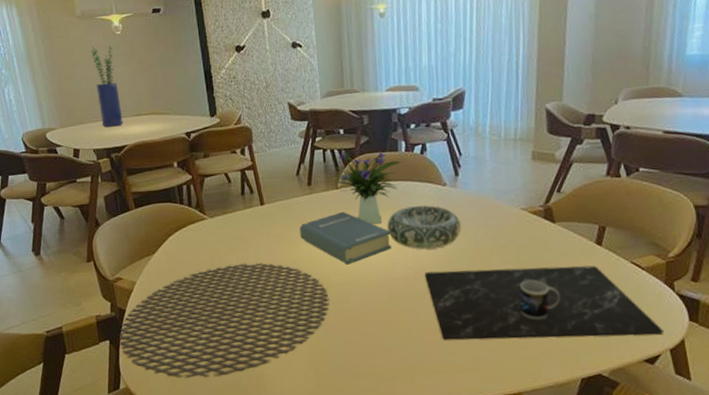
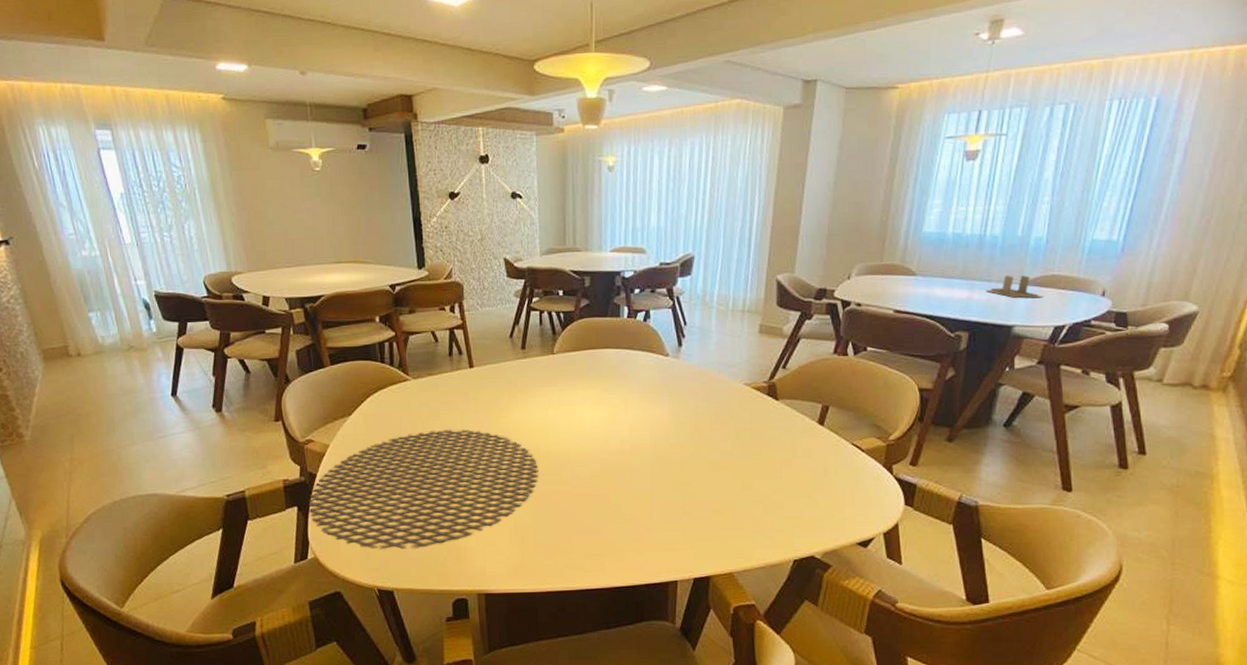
vase: present [90,45,123,128] -> none [285,181,320,275]
hardback book: present [299,211,392,265] -> none [510,378,608,435]
flower arrangement: present [334,149,401,224] -> none [549,312,623,393]
decorative bowl: present [387,205,462,249] -> none [604,376,682,421]
place setting: present [425,265,665,339] -> none [641,445,880,518]

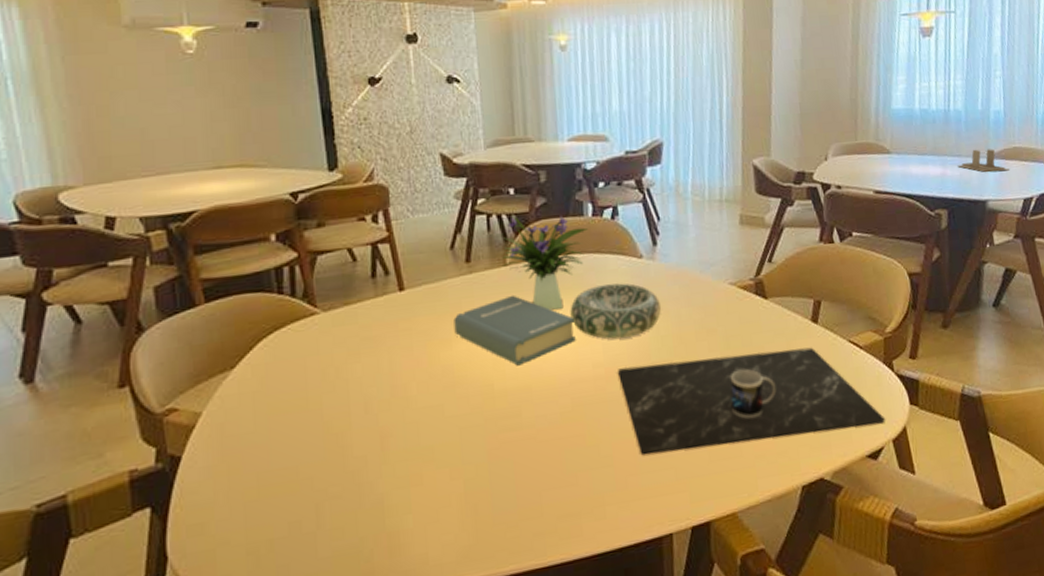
place mat: present [309,429,539,548] -> none [169,370,494,552]
hardback book: none [510,378,608,435] -> present [454,295,576,366]
flower arrangement: none [549,312,623,393] -> present [501,214,588,311]
decorative bowl: none [604,376,682,421] -> present [570,283,662,339]
place setting: none [641,445,880,518] -> present [618,347,886,454]

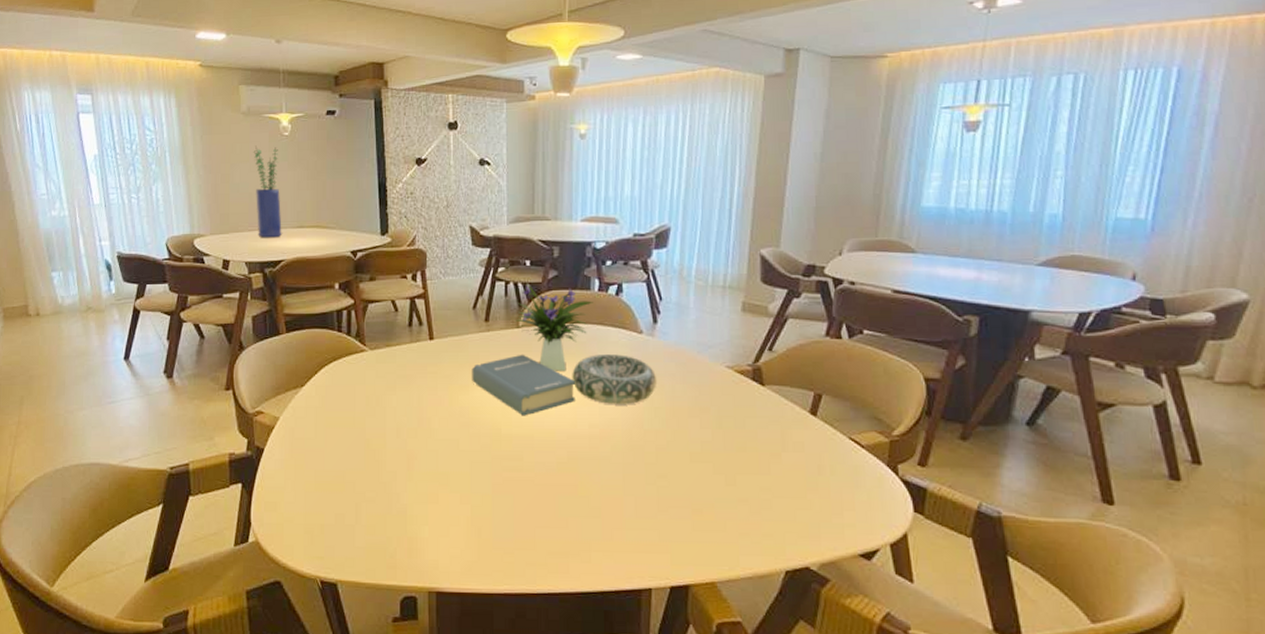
vase: none [143,67,192,186] -> present [253,145,282,239]
place setting: present [618,347,886,454] -> none [612,432,885,525]
napkin holder: present [957,149,1009,172] -> none [996,254,1063,281]

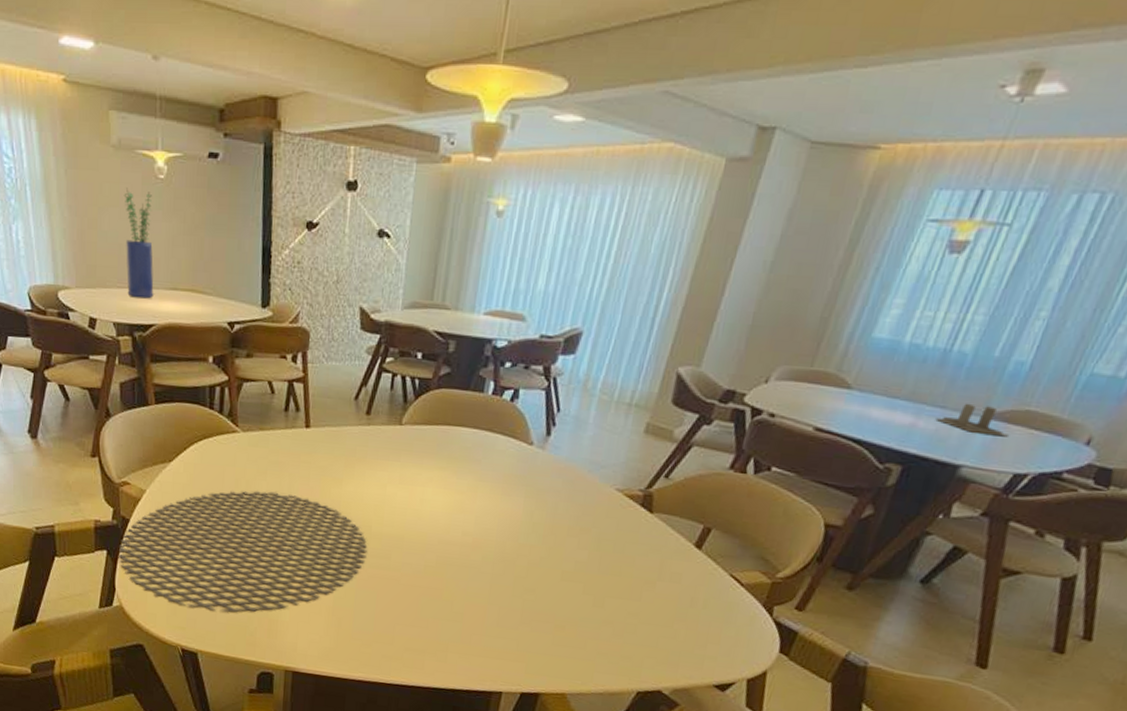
place mat: none [254,405,499,536] -> present [119,490,368,613]
hardback book: present [472,354,576,416] -> none [346,453,455,516]
flower arrangement: present [515,283,593,371] -> none [397,377,485,476]
decorative bowl: present [572,354,657,404] -> none [451,462,541,516]
napkin holder: none [996,254,1063,281] -> present [936,403,1008,437]

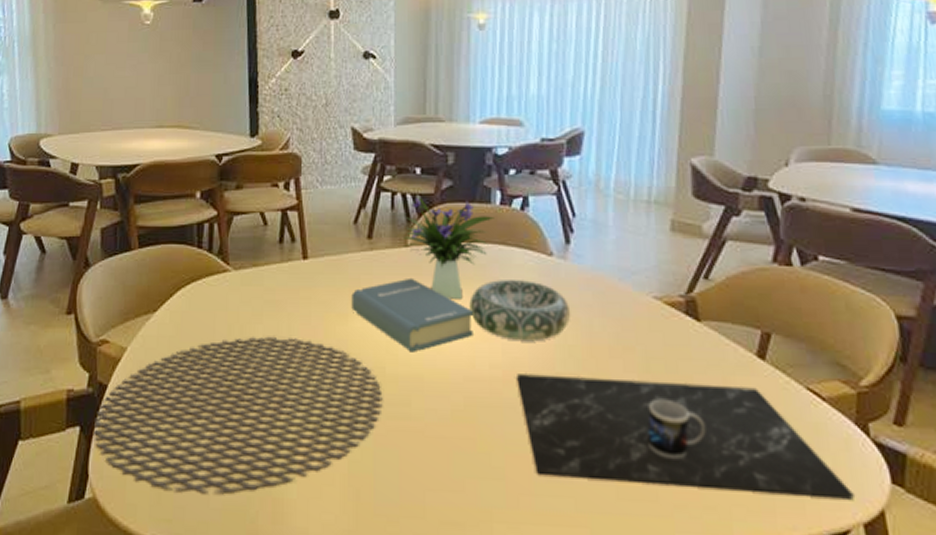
vase: present [124,187,154,300] -> none [110,35,139,140]
hardback book: none [346,453,455,516] -> present [351,277,474,352]
flower arrangement: none [397,377,485,476] -> present [402,194,494,299]
decorative bowl: none [451,462,541,516] -> present [469,280,571,340]
place setting: none [484,542,747,661] -> present [517,374,856,499]

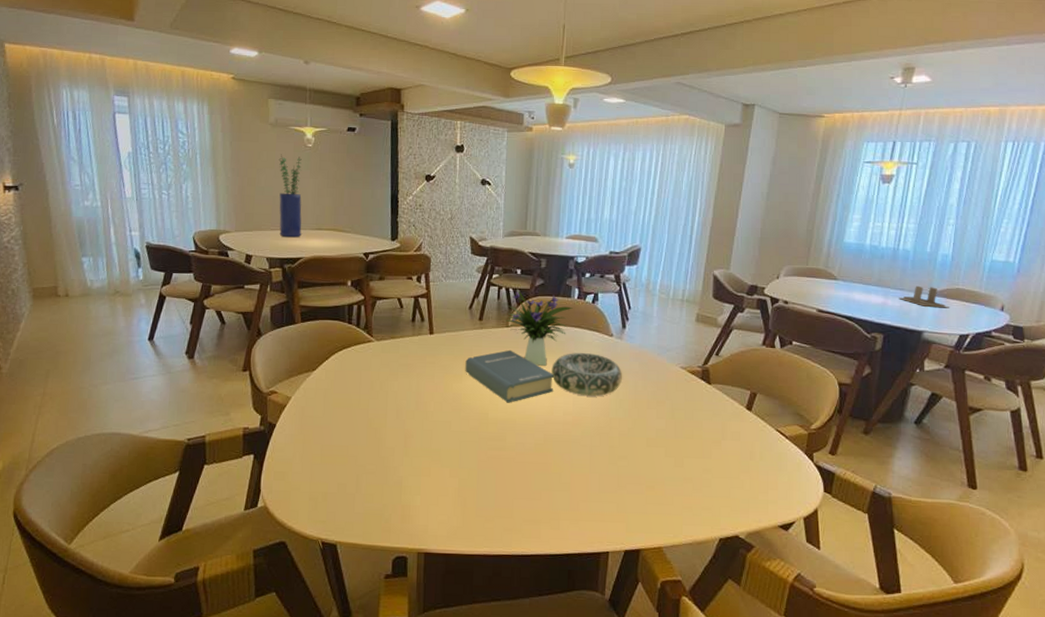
place mat: present [94,336,383,495] -> none [265,389,486,503]
vase: none [110,35,139,140] -> present [278,154,302,239]
place setting: present [517,374,856,499] -> none [582,419,800,502]

